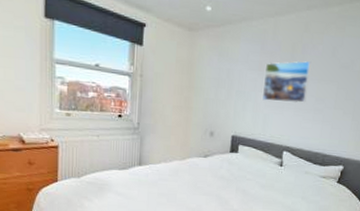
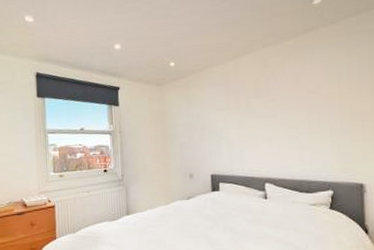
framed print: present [262,60,311,103] -> none [233,93,279,137]

